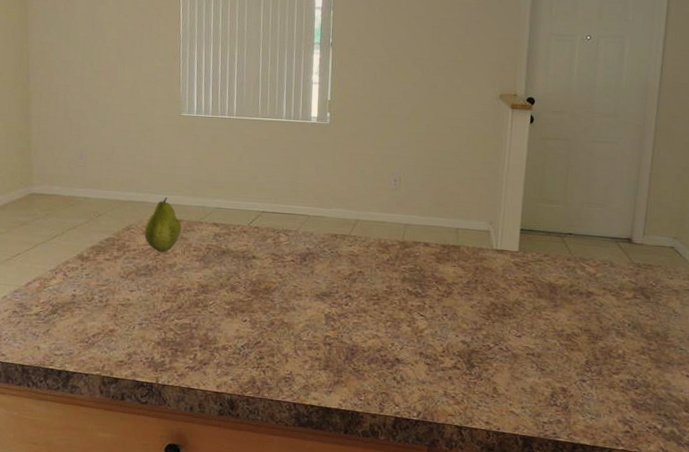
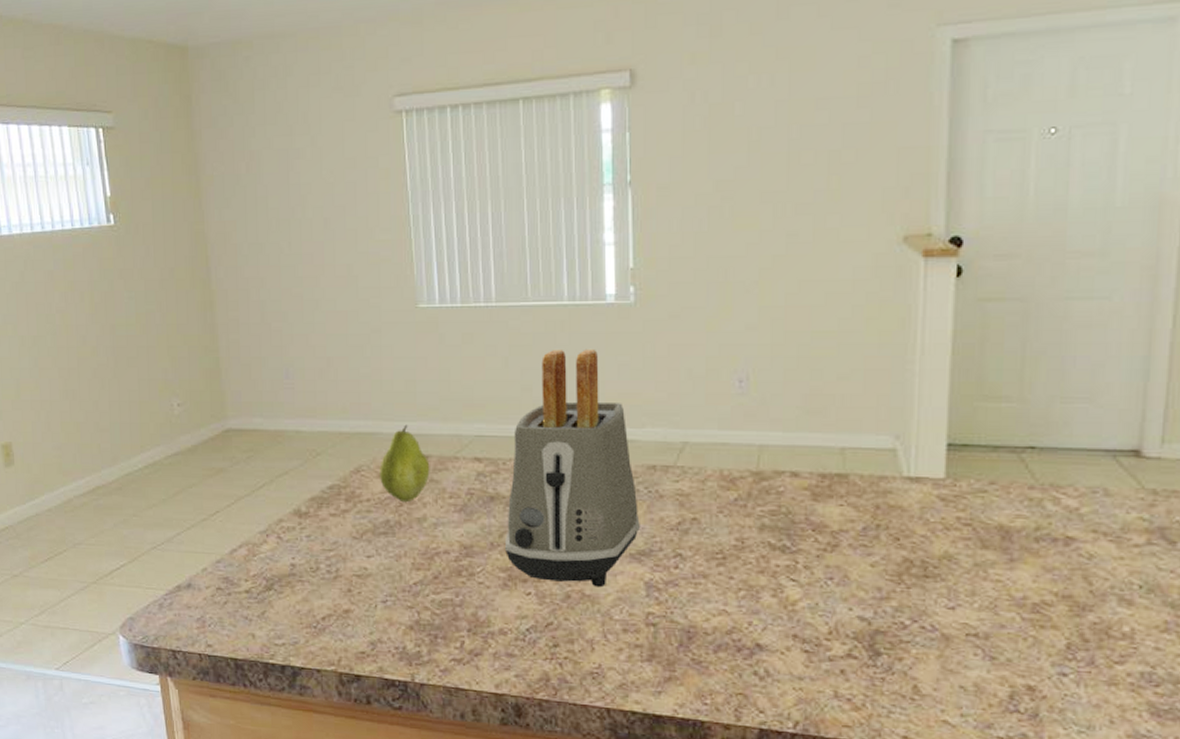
toaster: none [231,151,324,318] -> present [505,349,640,588]

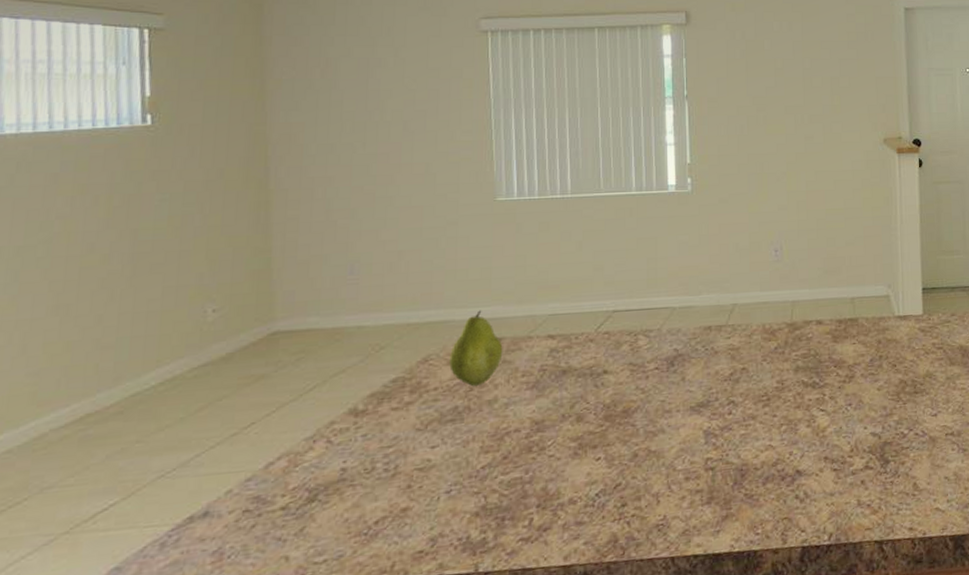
toaster: present [505,349,640,588] -> none [576,230,699,444]

